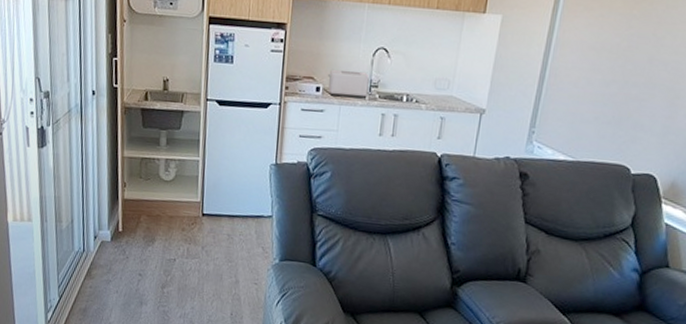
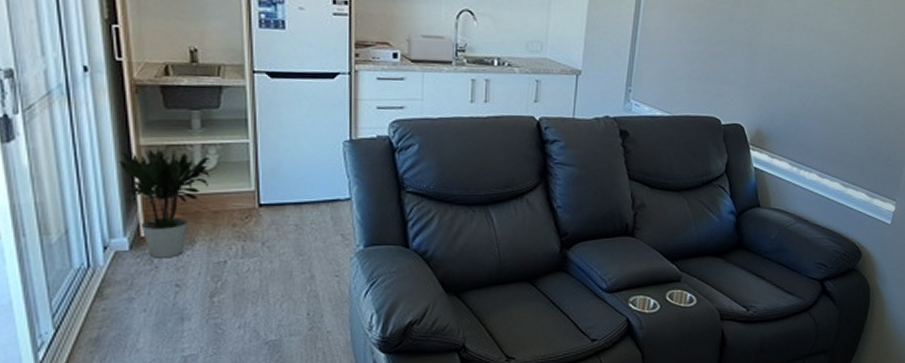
potted plant: none [109,159,171,252] -> present [118,147,210,258]

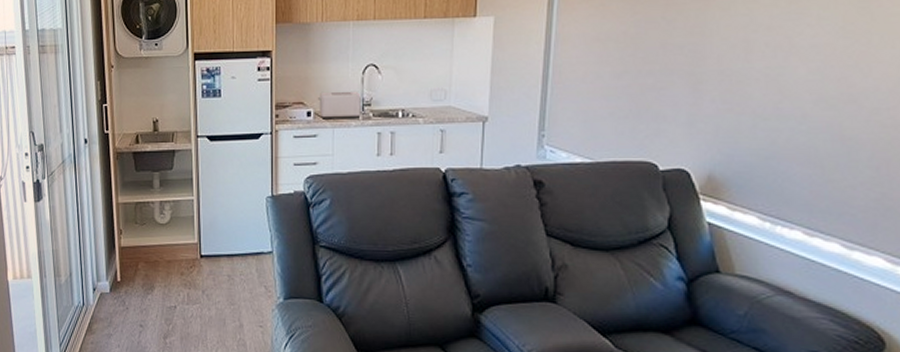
potted plant: present [118,147,210,258] -> none [104,204,166,301]

